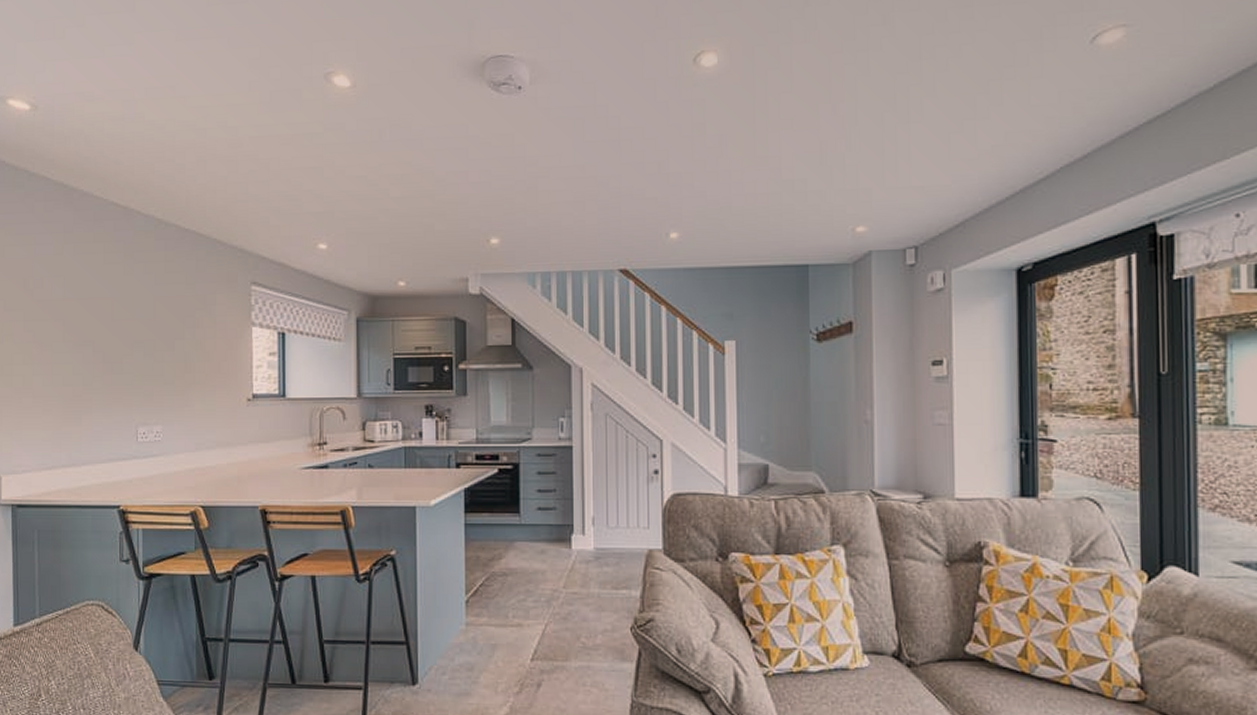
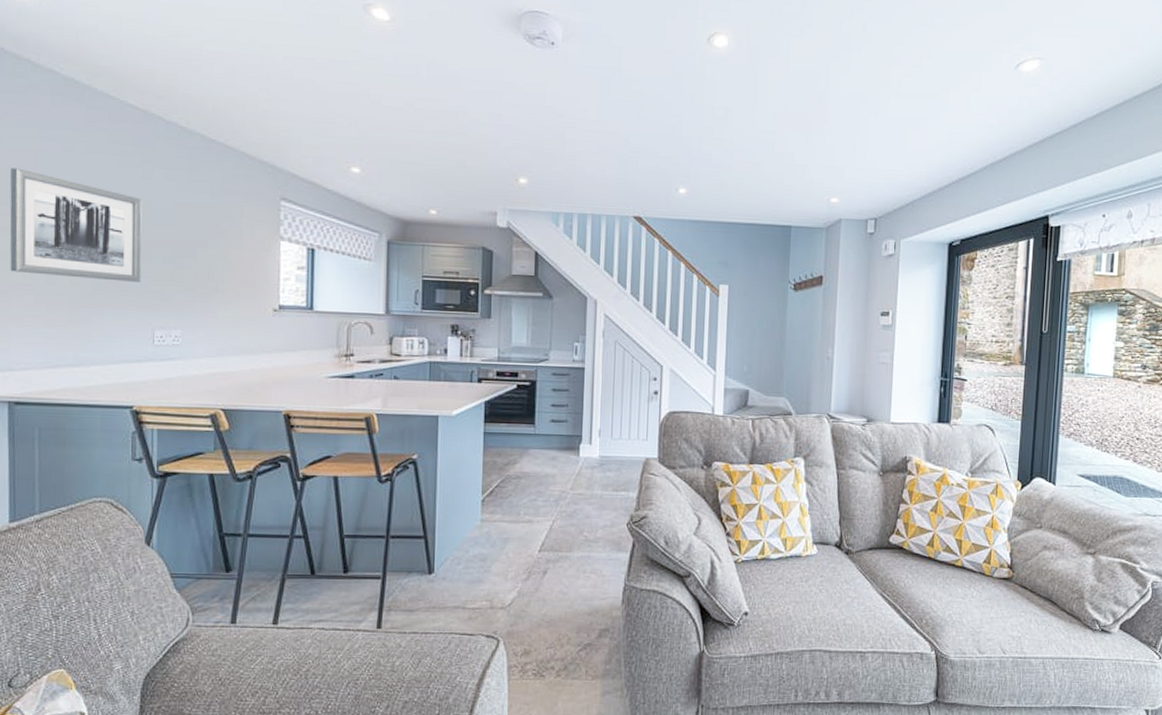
wall art: none [11,274,125,379] -> present [10,168,142,282]

